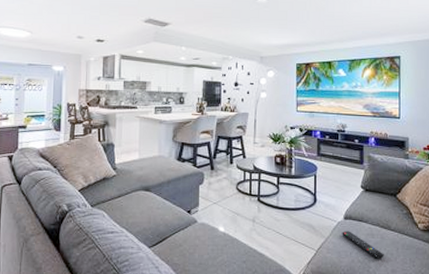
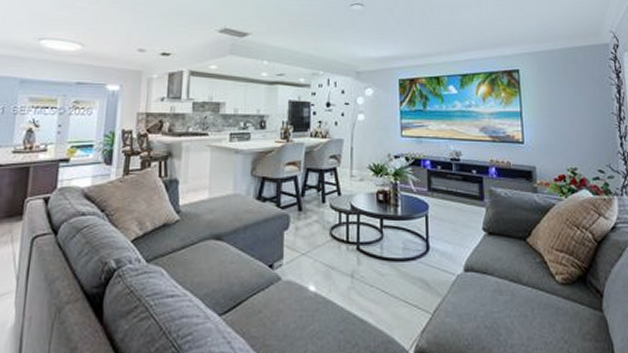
remote control: present [342,231,384,259] -> none [463,287,516,323]

